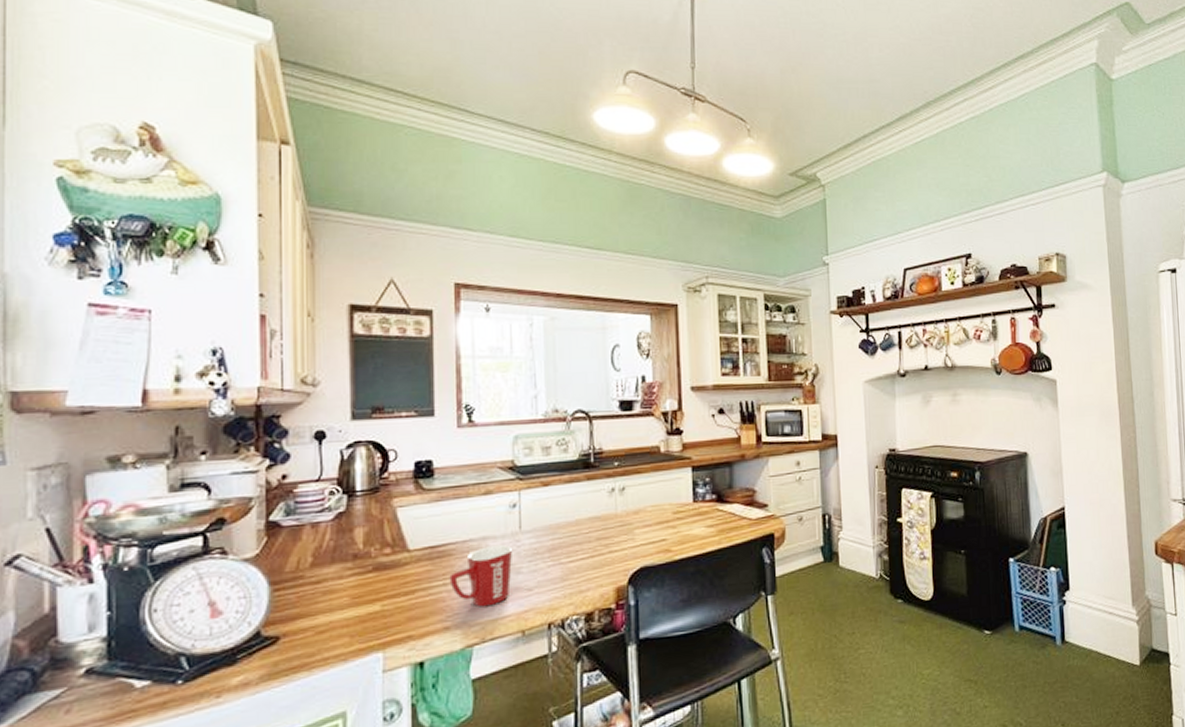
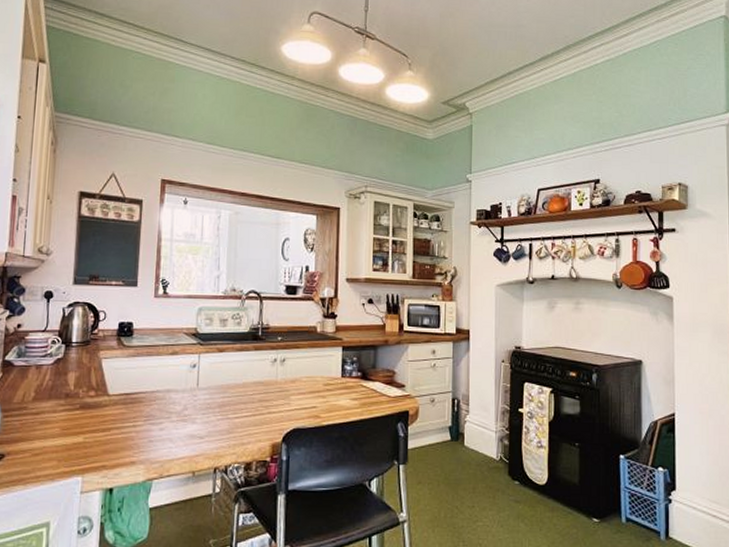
mug: present [449,544,513,607] -> none [138,397,191,448]

